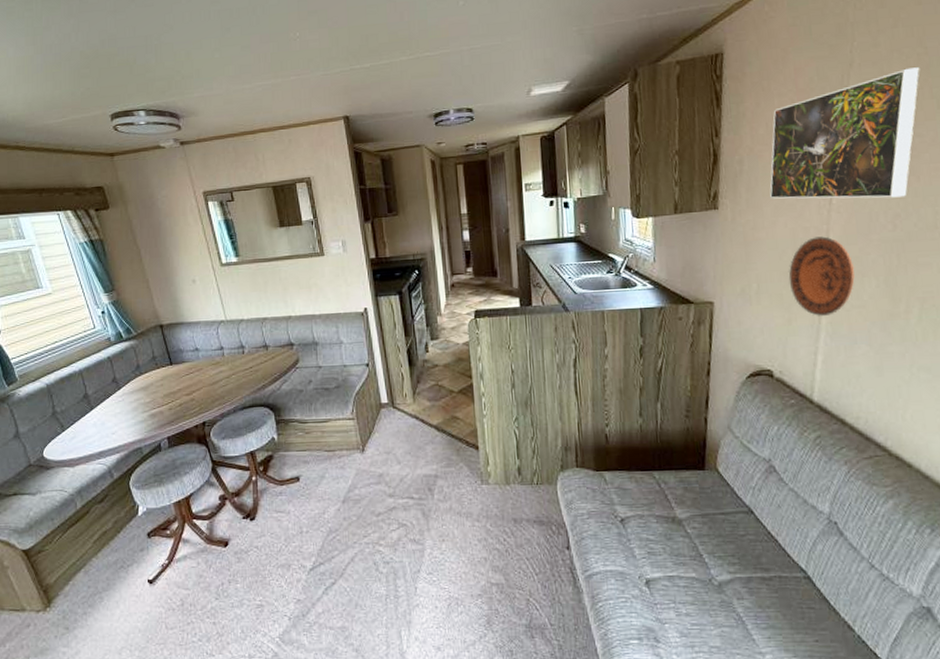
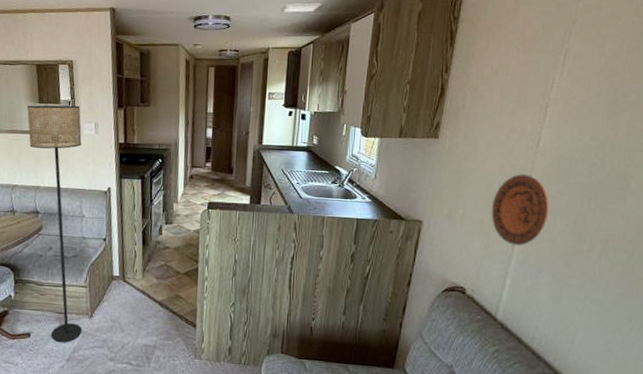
floor lamp: none [267,224,355,483] -> present [26,105,82,342]
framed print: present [769,67,920,199] -> none [486,33,633,149]

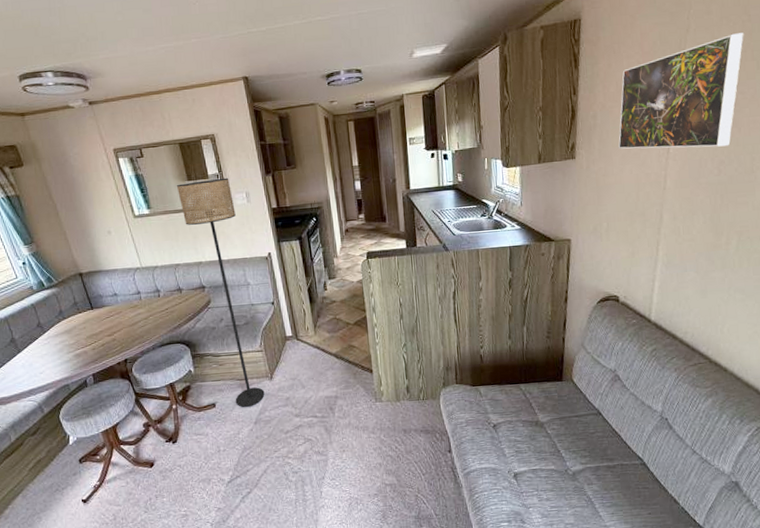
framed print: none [486,33,633,149] -> present [618,33,744,149]
decorative plate: present [491,174,550,246] -> none [632,181,687,249]

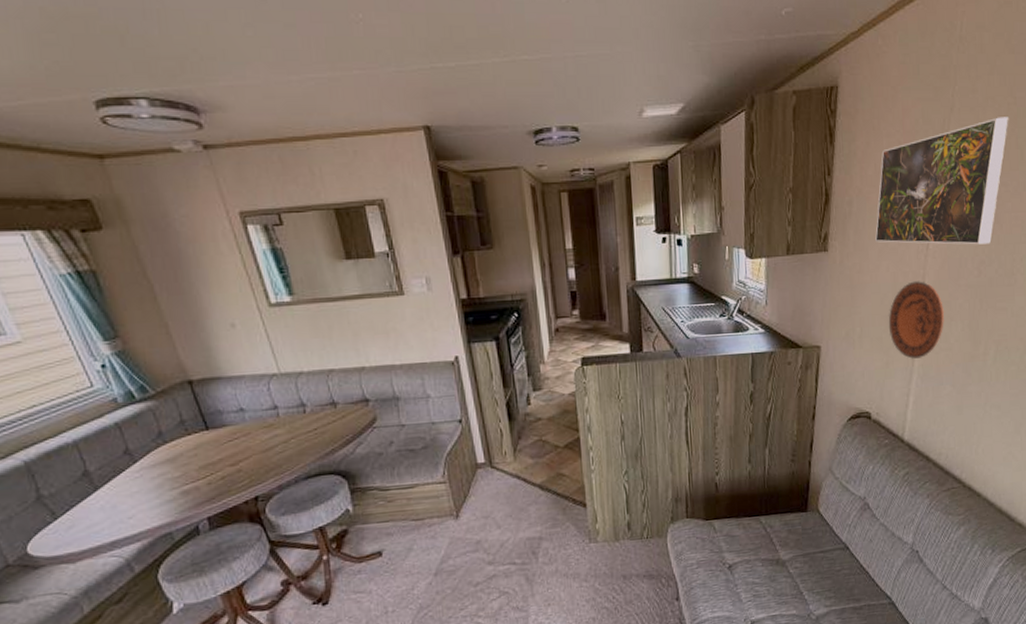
floor lamp: present [176,177,265,407] -> none [330,257,449,555]
decorative plate: none [632,181,687,249] -> present [888,281,945,359]

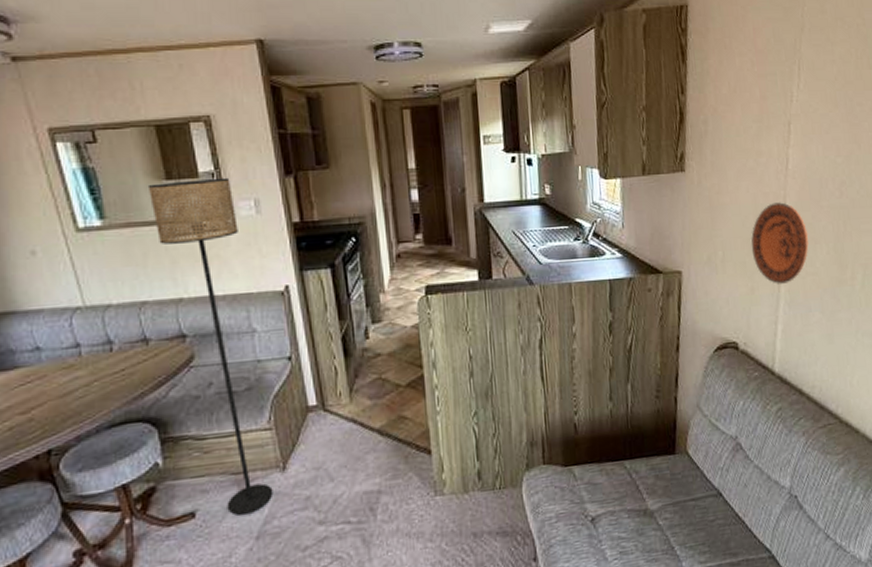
floor lamp: none [330,257,449,555] -> present [147,177,273,516]
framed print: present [875,117,1009,245] -> none [732,37,860,165]

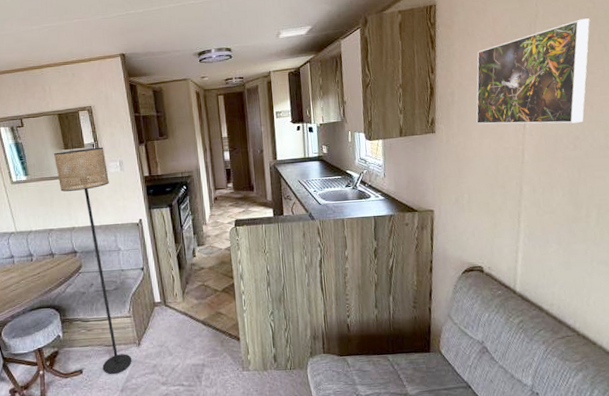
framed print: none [732,37,860,165] -> present [476,18,590,125]
decorative plate: present [750,202,809,284] -> none [492,155,546,221]

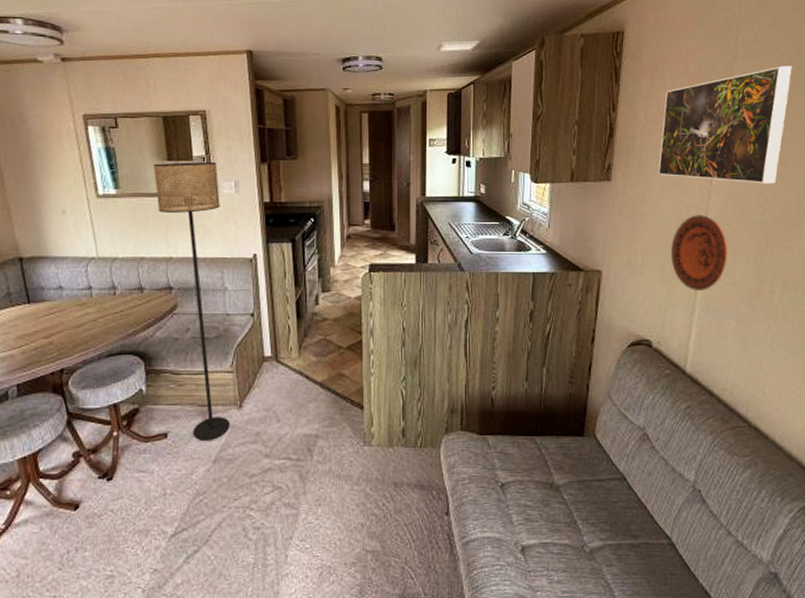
decorative plate: none [492,155,546,221] -> present [670,215,729,291]

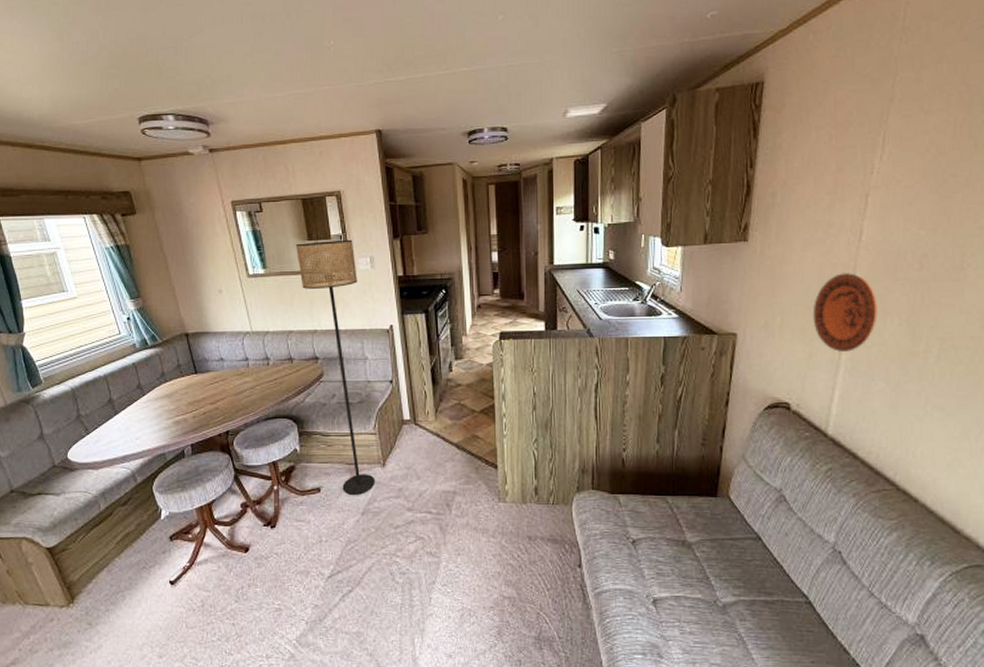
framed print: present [658,65,793,184] -> none [800,106,960,238]

